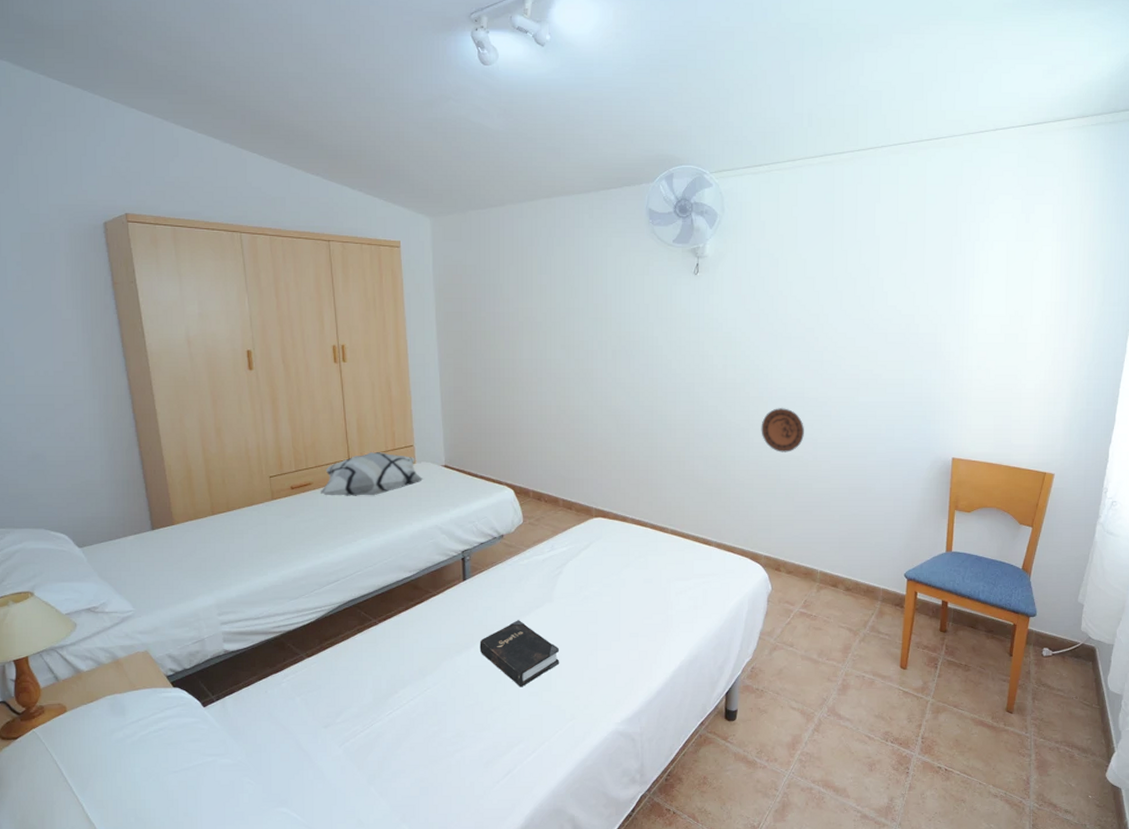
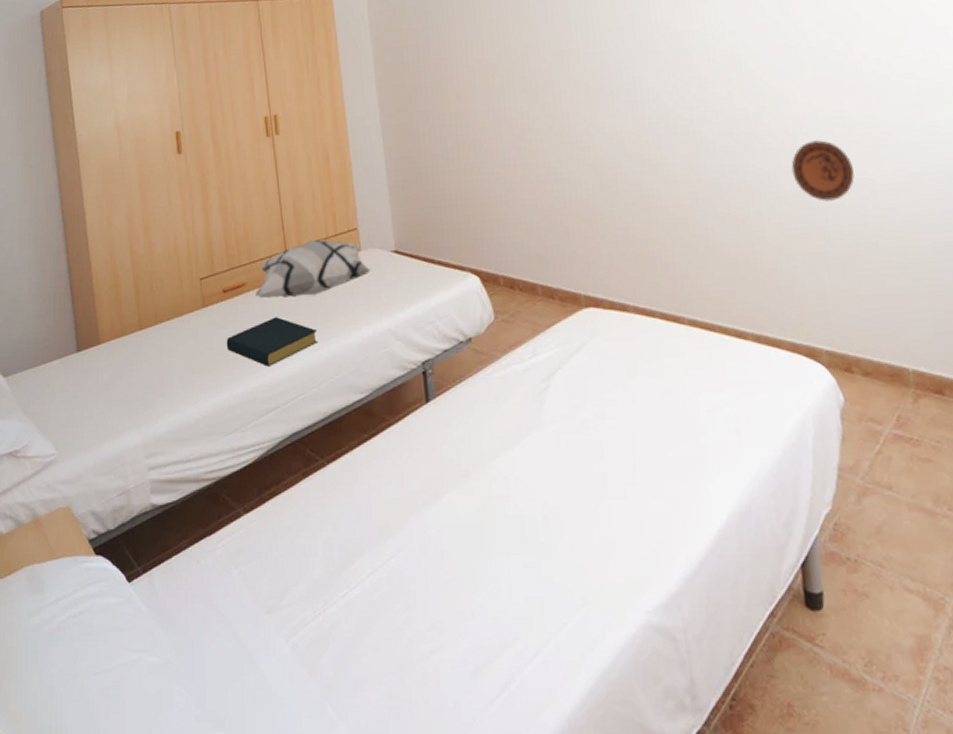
hardback book: none [293,511,375,549] -> present [226,317,318,367]
hardback book: present [479,620,560,687] -> none [452,456,559,556]

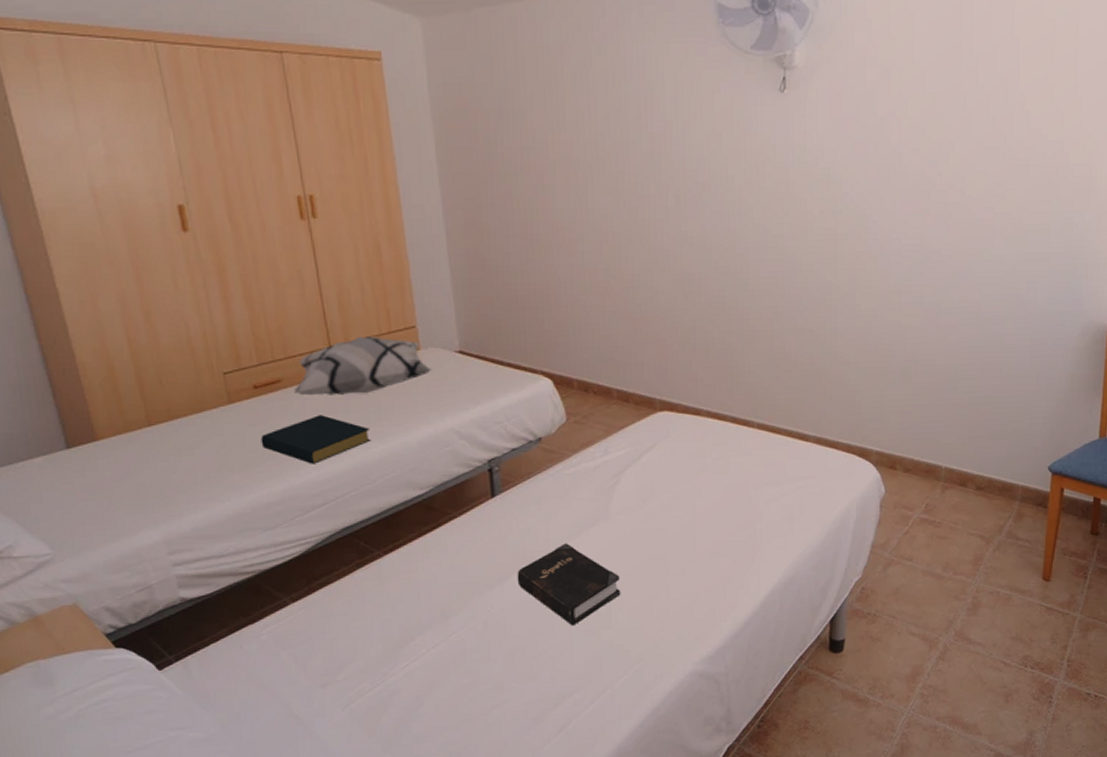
hardback book: none [452,456,559,556] -> present [517,543,621,626]
decorative plate: present [791,140,855,202] -> none [869,264,924,321]

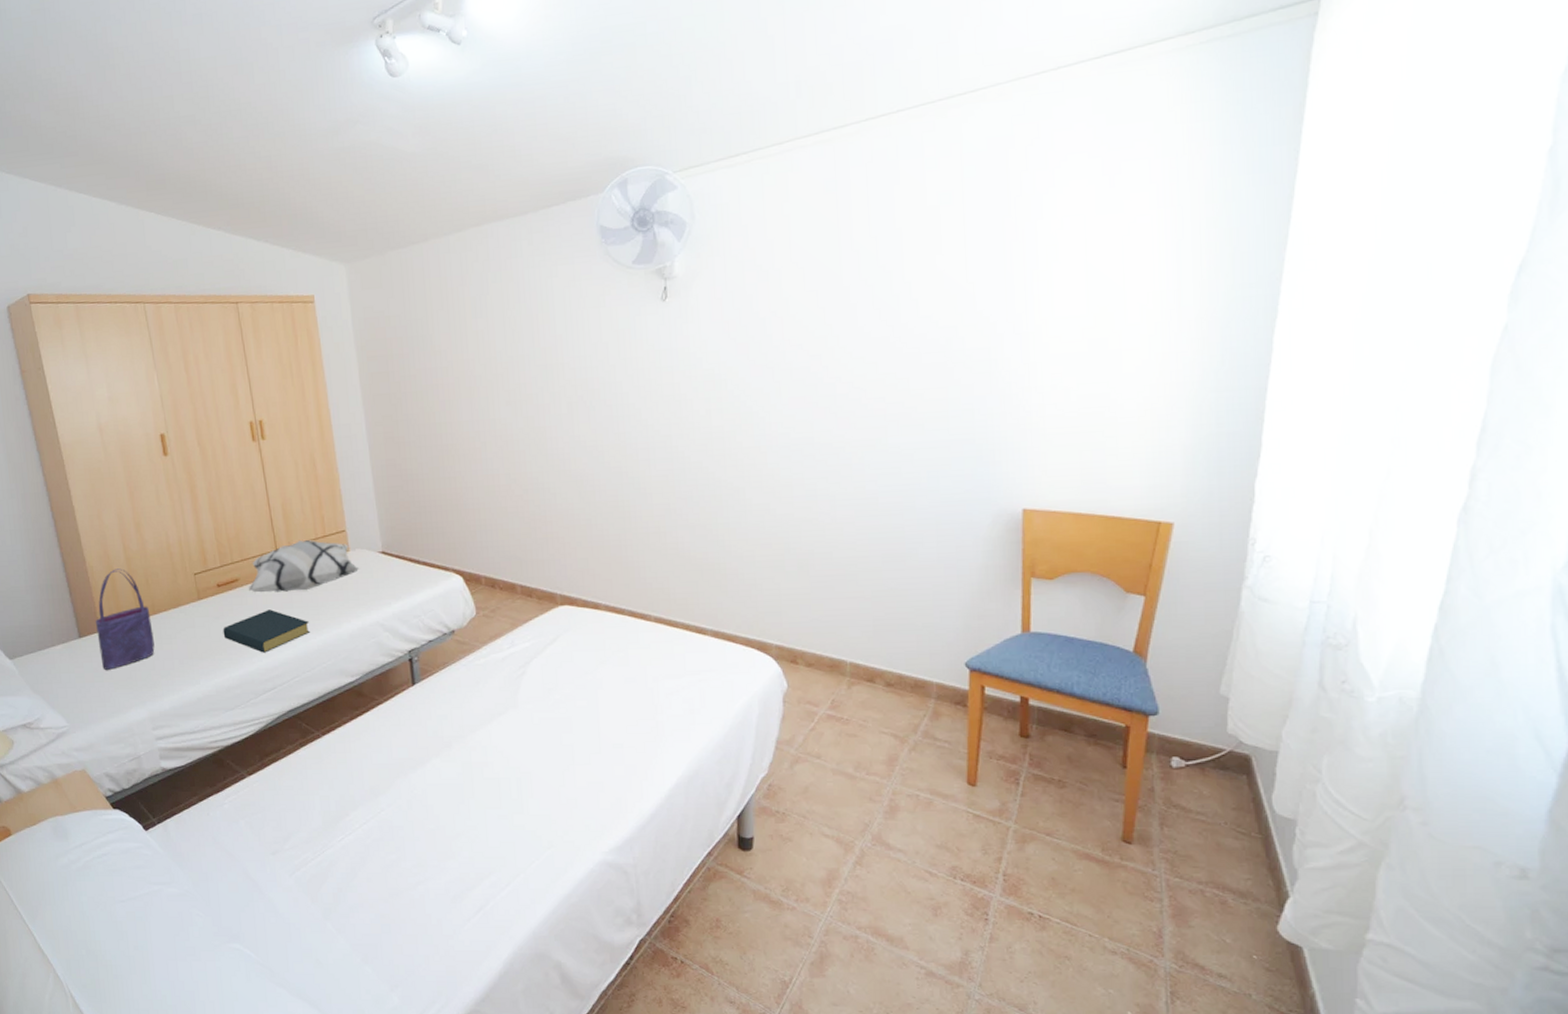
tote bag: none [90,365,171,486] -> present [96,568,155,670]
hardback book: present [517,543,621,626] -> none [436,730,531,809]

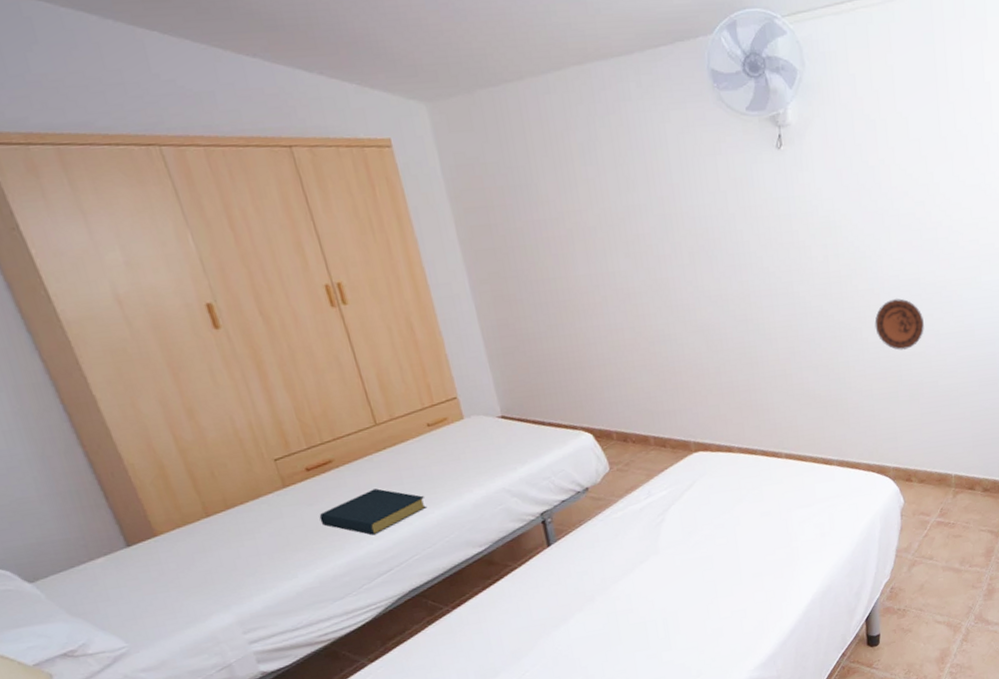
tote bag: present [96,568,155,670] -> none [147,462,234,578]
decorative pillow: present [249,540,360,593] -> none [346,410,478,473]
decorative plate: none [760,458,817,515] -> present [874,298,924,350]

